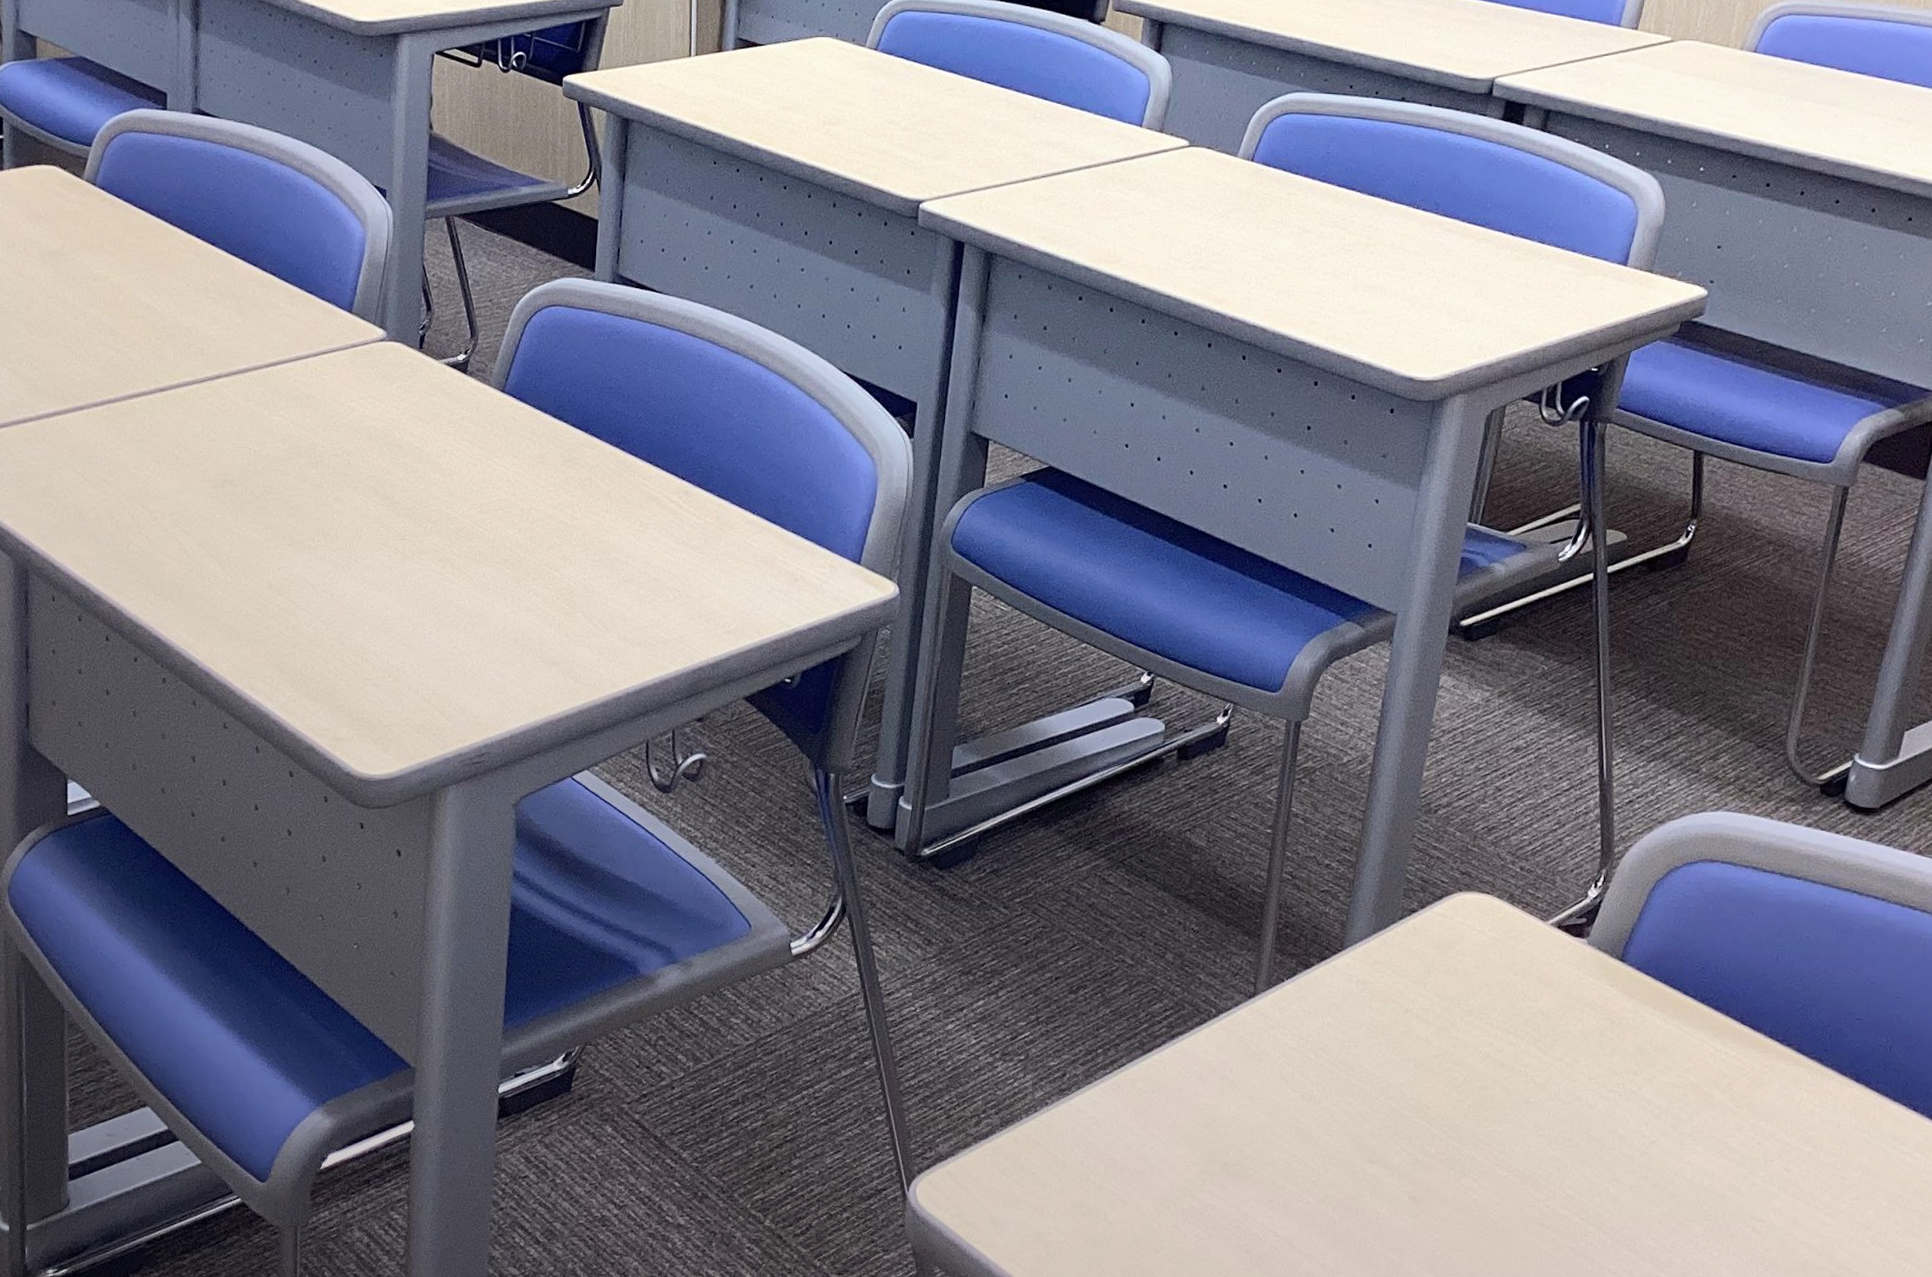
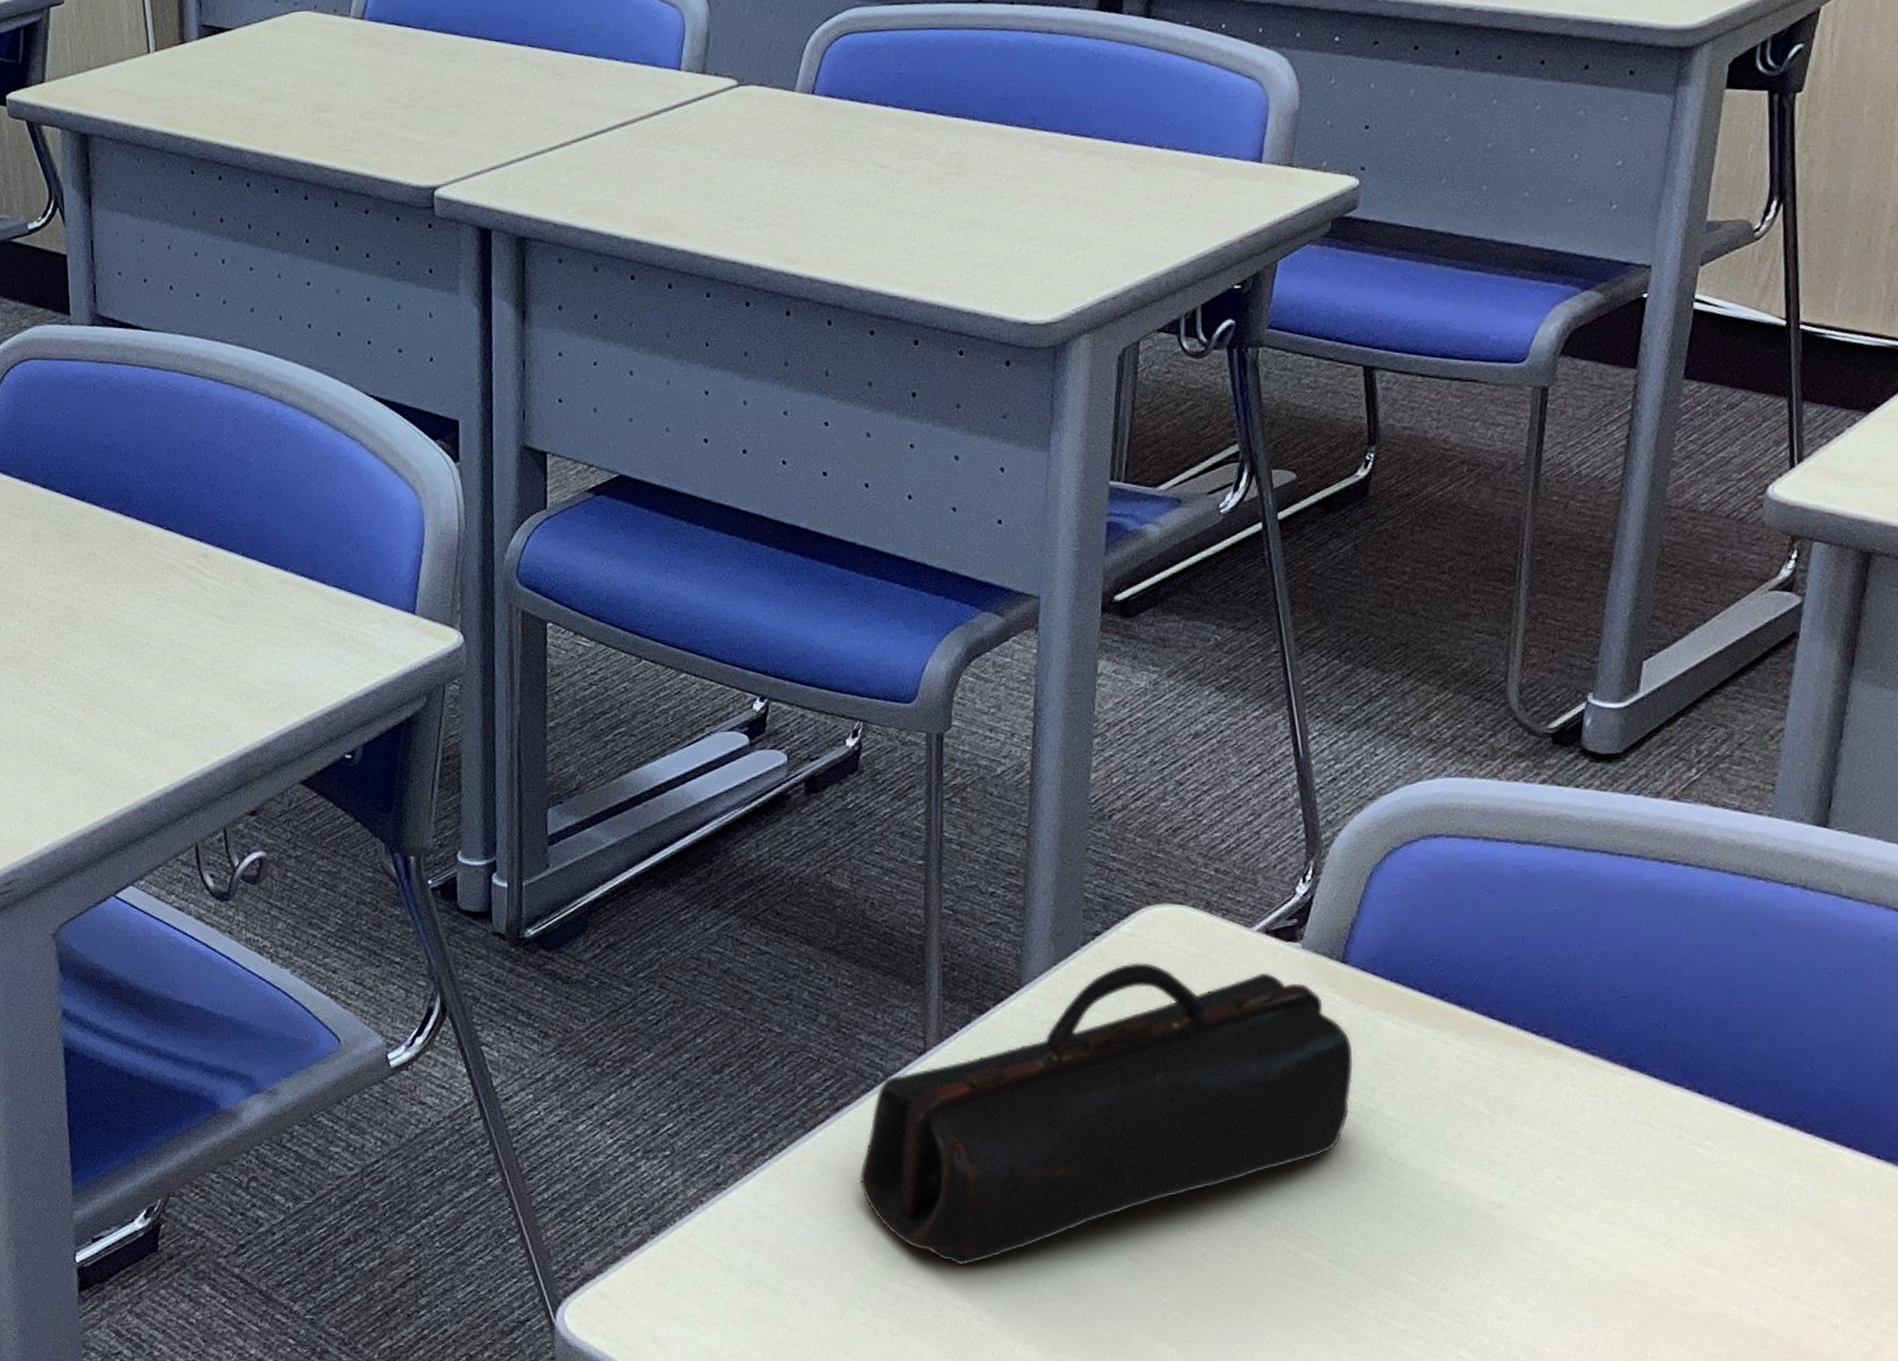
pencil case: none [1185,939,1621,1186] -> present [859,962,1354,1266]

